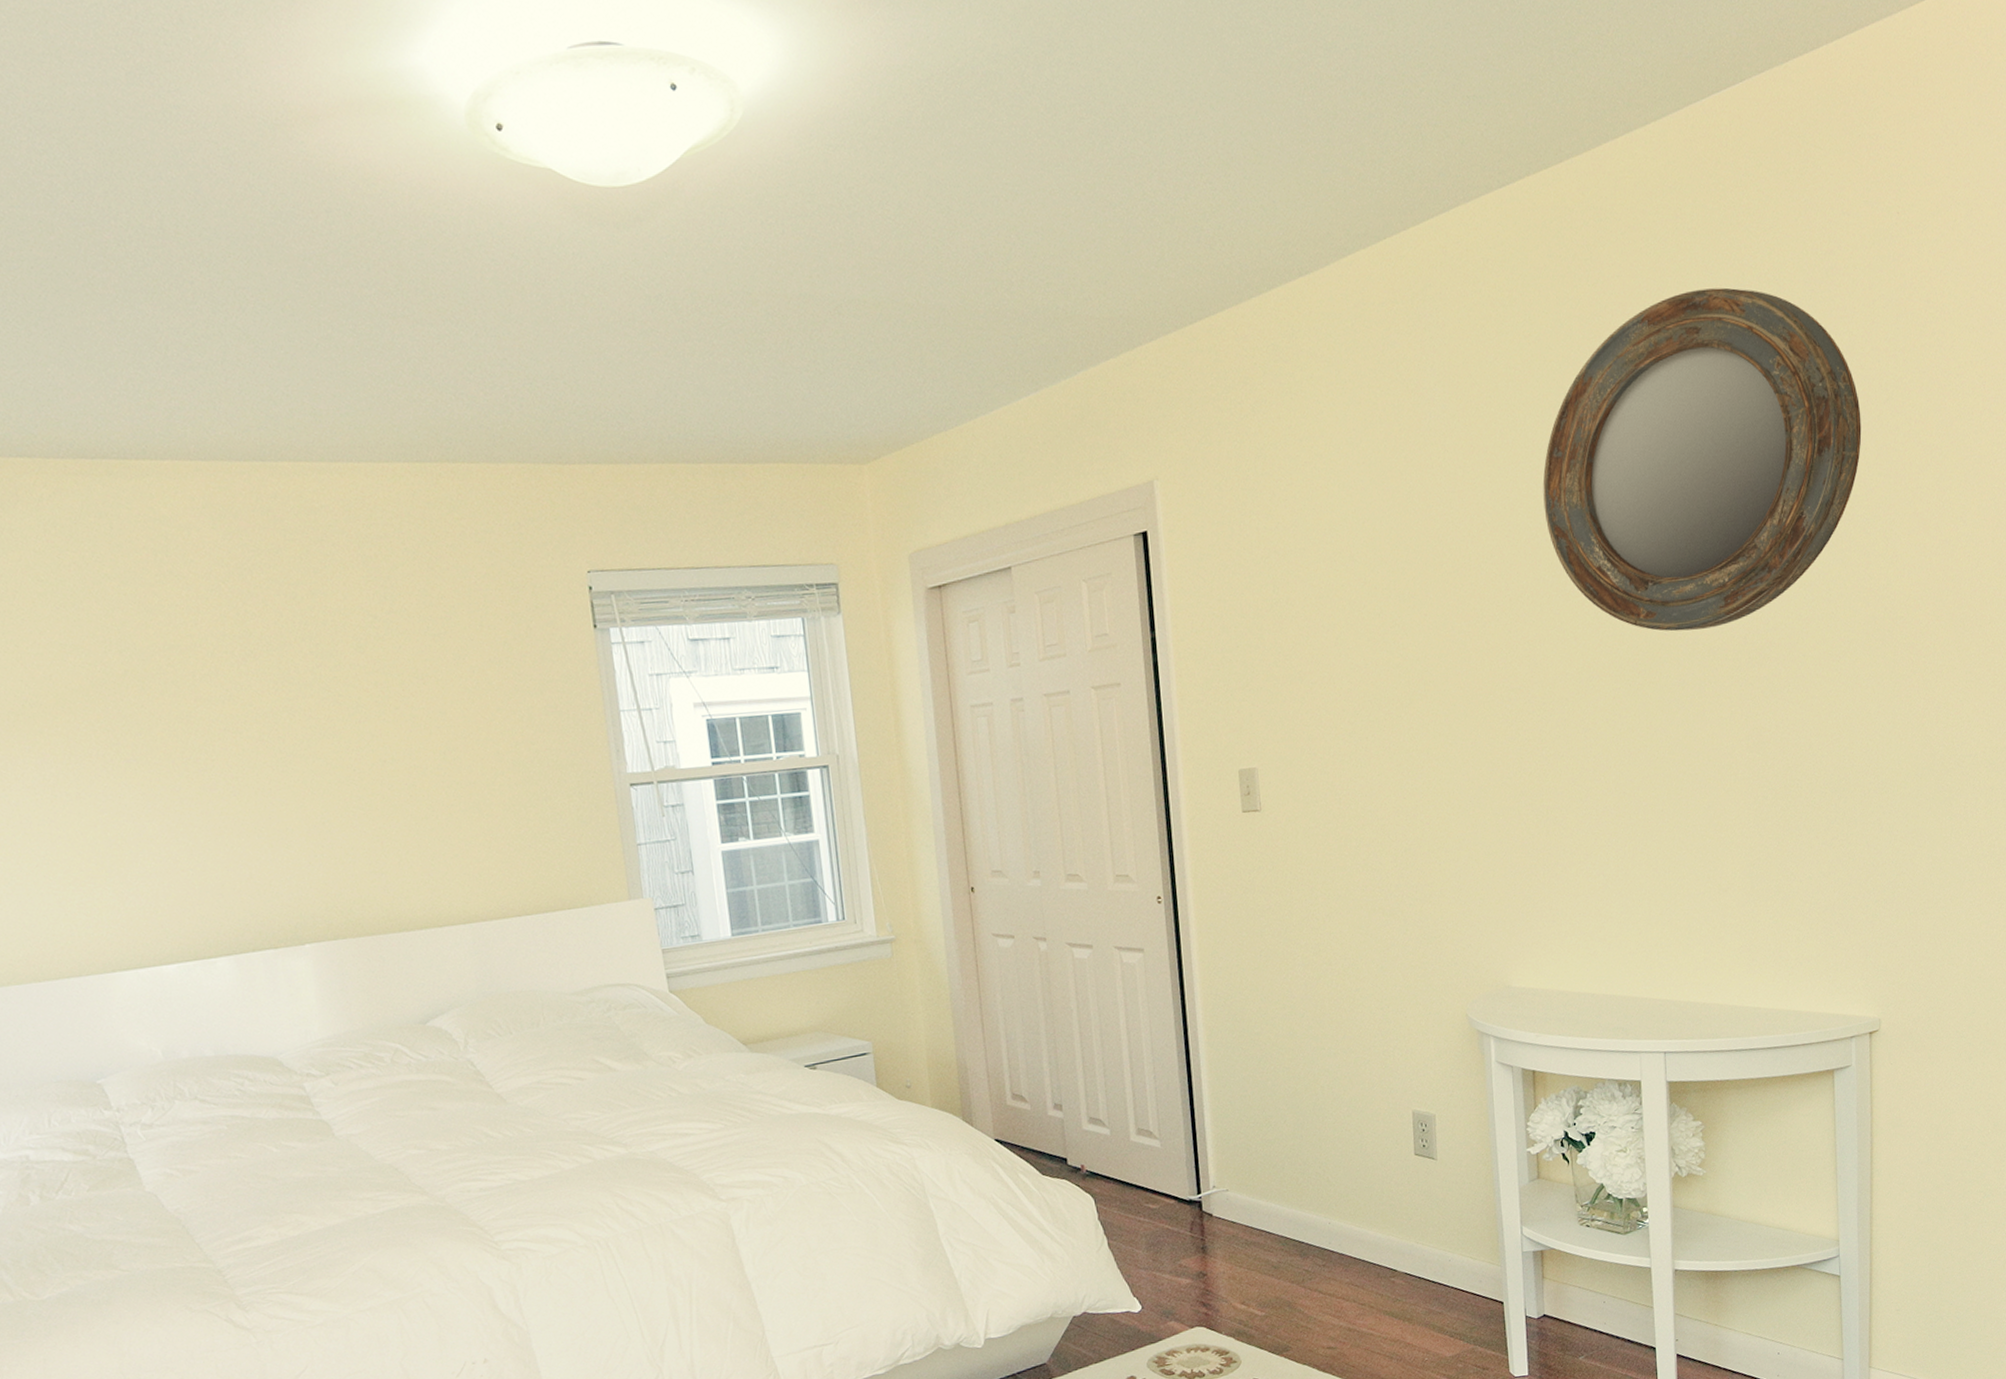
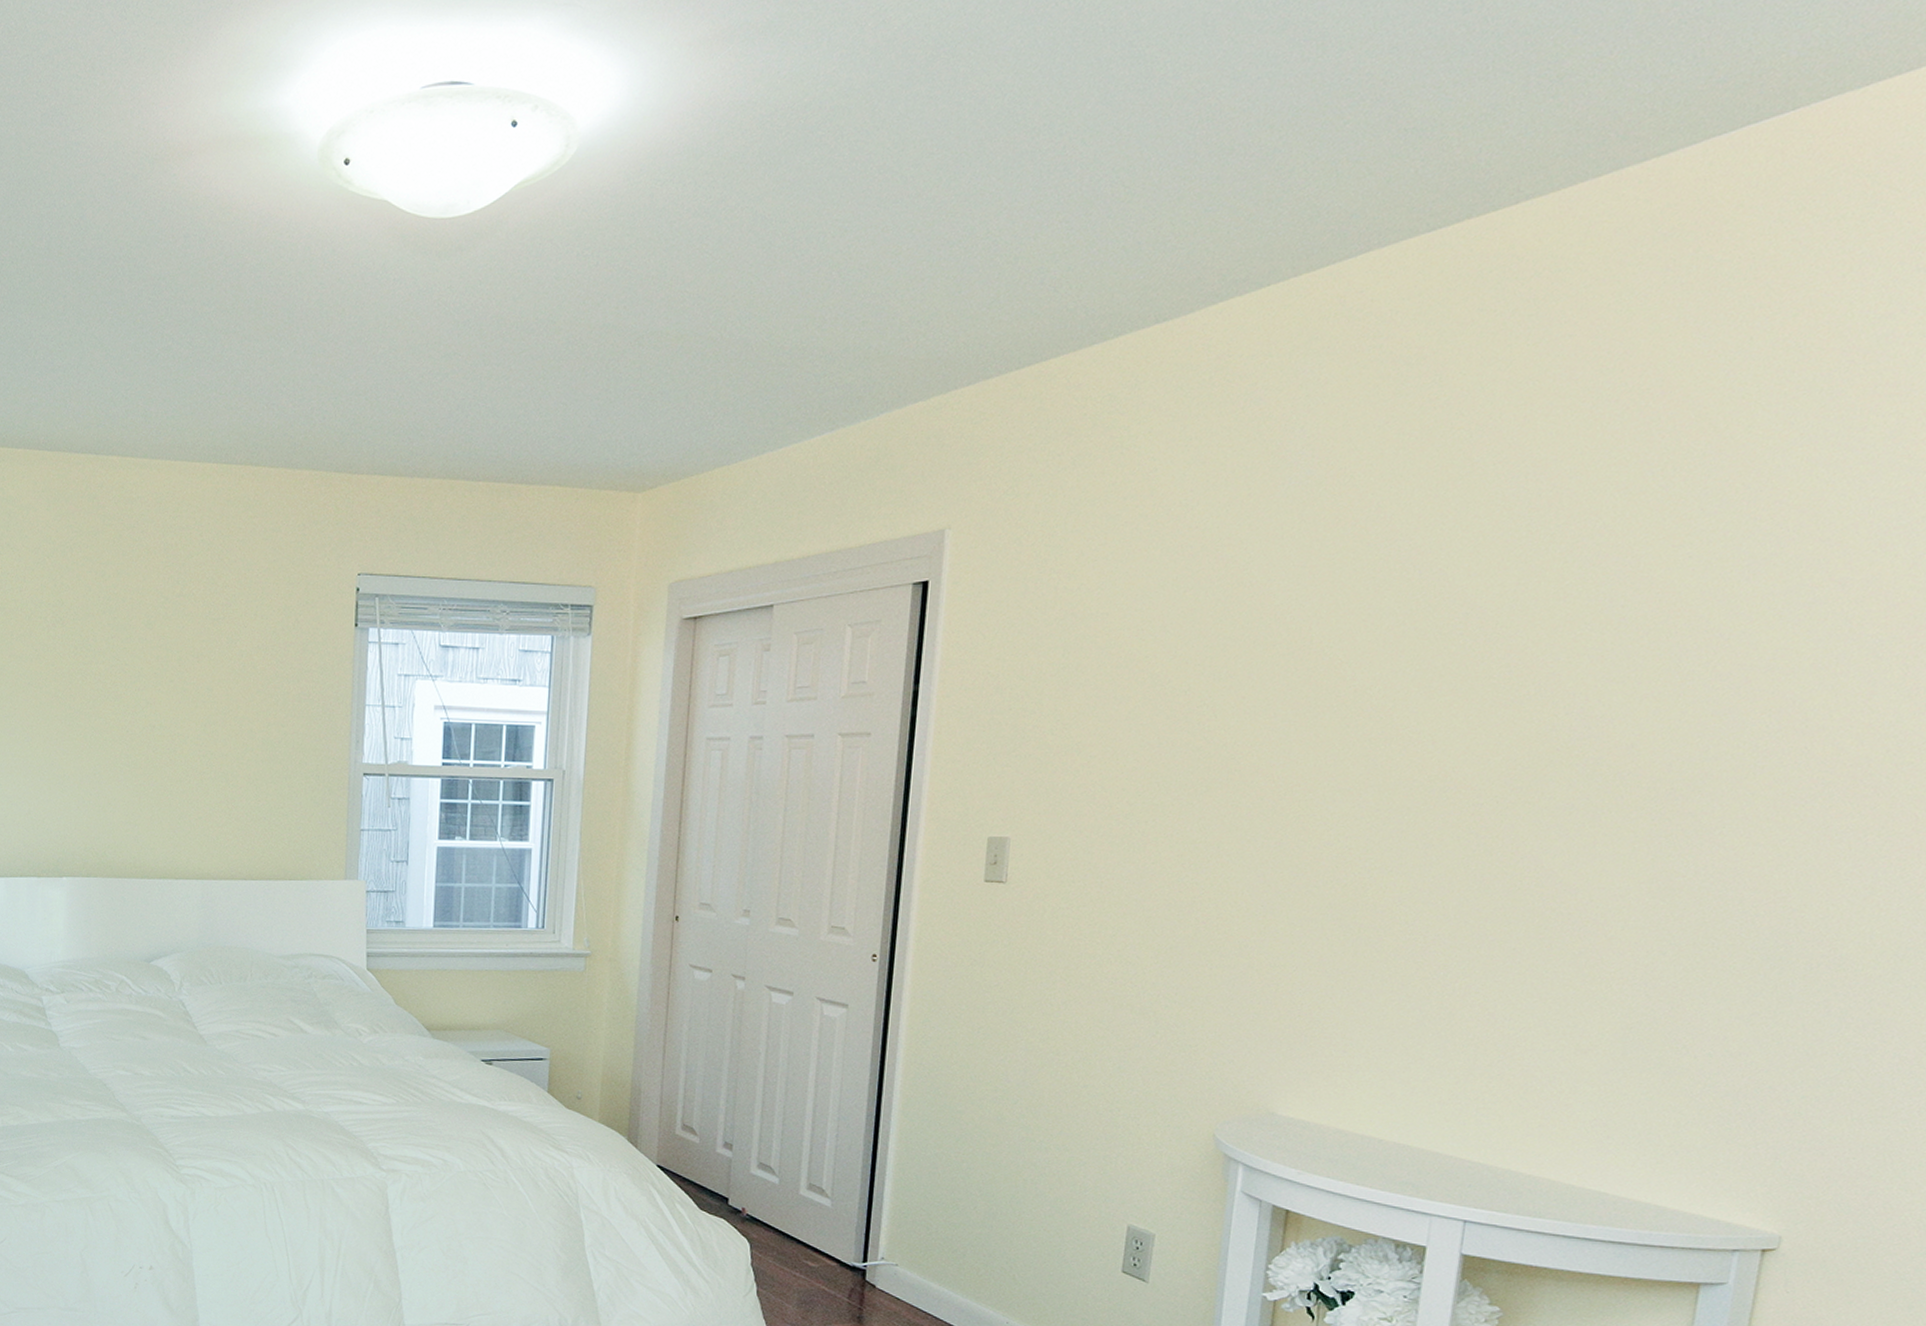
home mirror: present [1543,287,1862,632] -> none [1418,353,1898,749]

